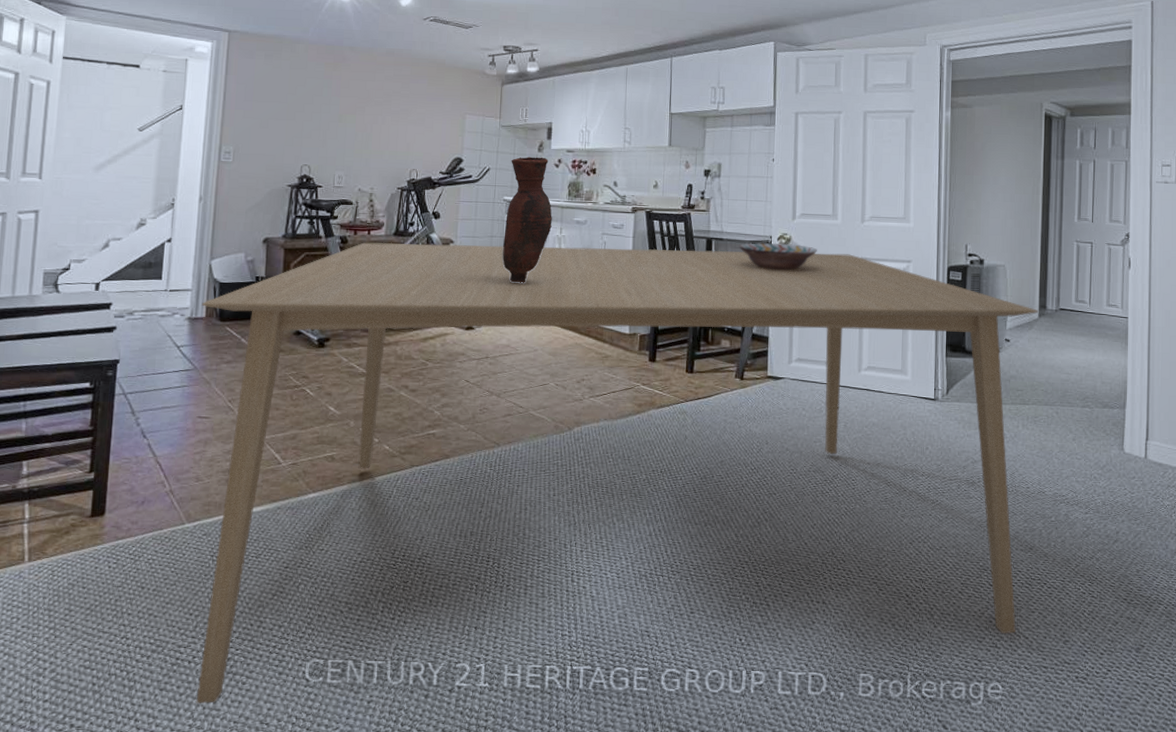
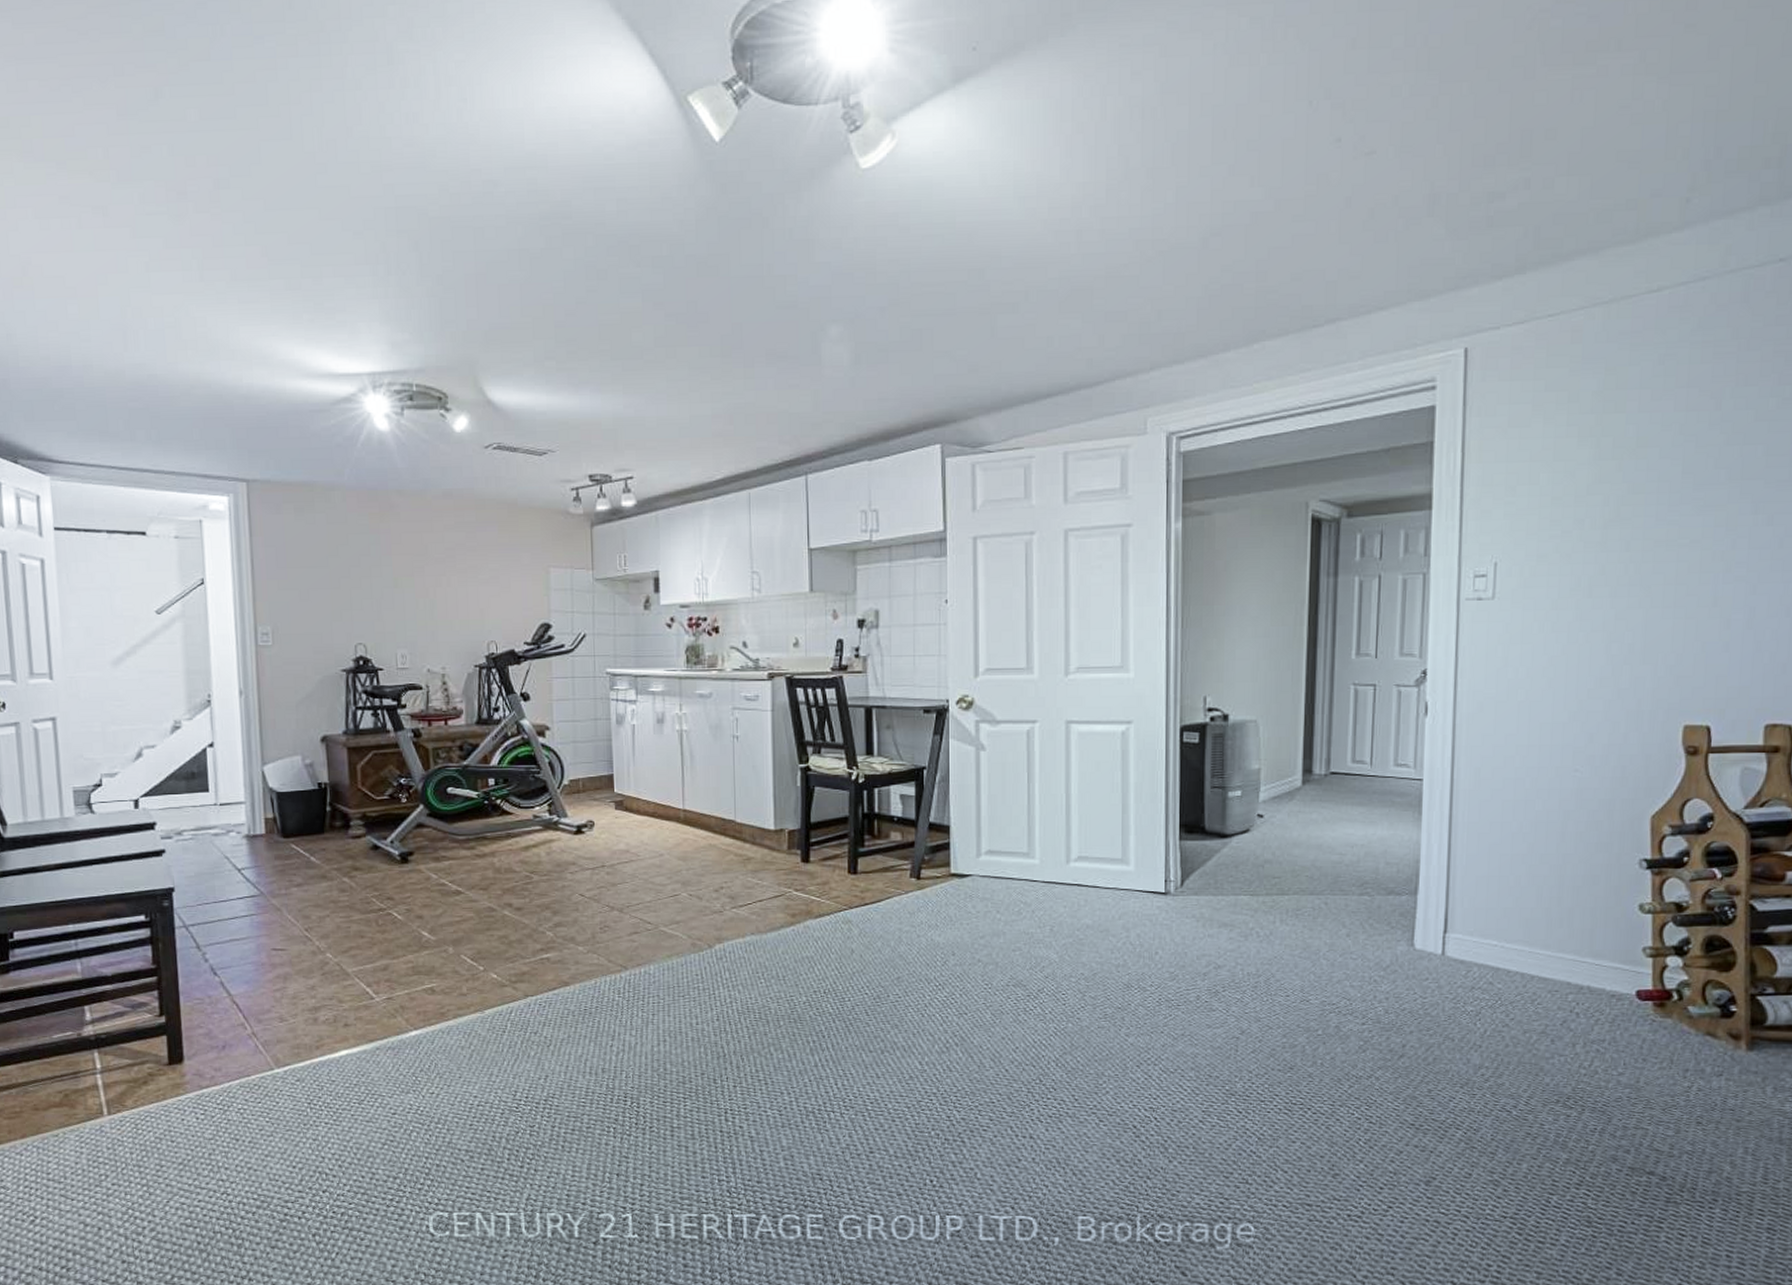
dining table: present [196,242,1039,704] -> none [259,717,1303,1262]
vase: present [502,157,552,283] -> none [610,616,669,775]
decorative bowl: present [739,242,817,271] -> none [907,707,1008,743]

